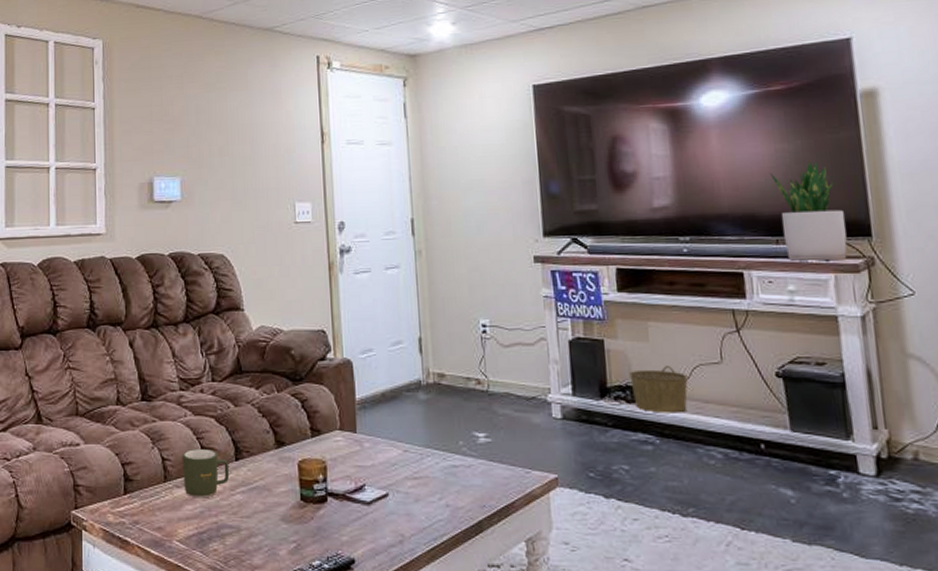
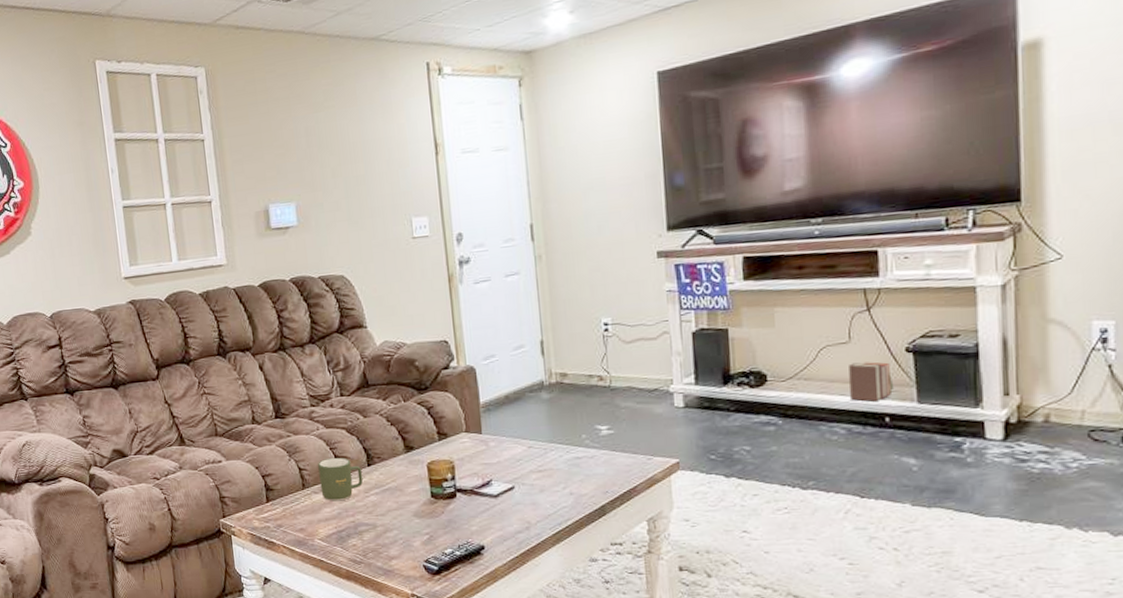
basket: present [630,366,688,413] -> none [754,349,814,395]
books: none [722,384,768,426] -> present [849,362,895,402]
planter: present [769,163,848,261] -> none [912,127,993,234]

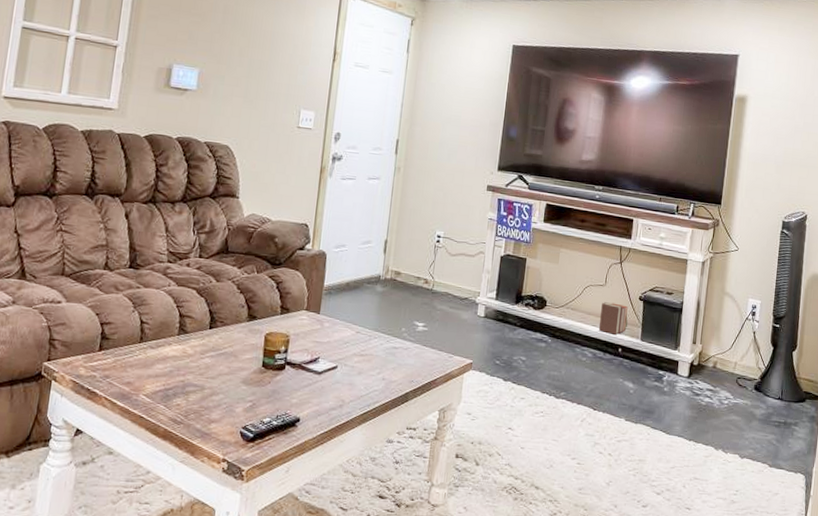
mug: present [318,458,363,502] -> none [157,315,203,360]

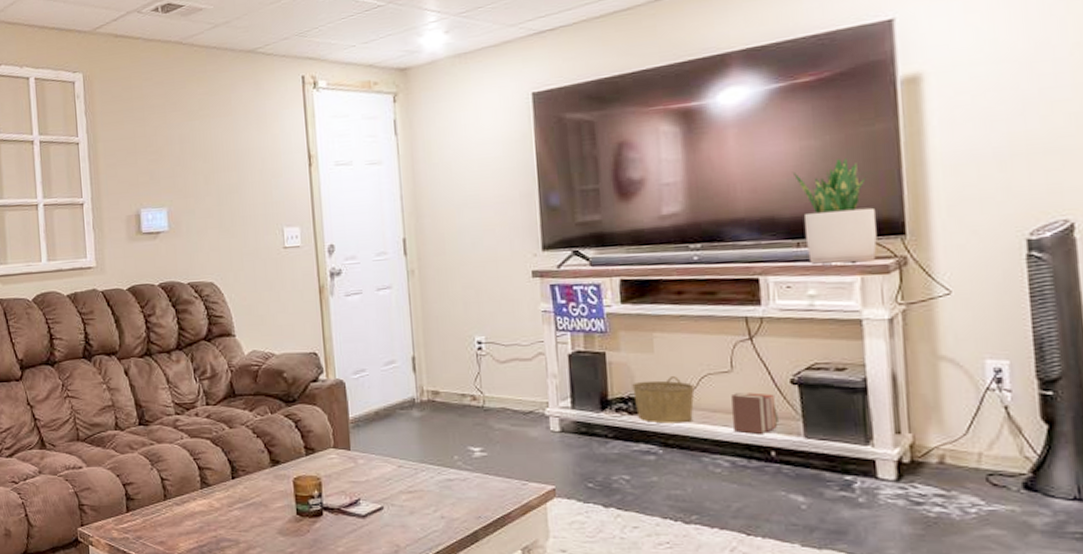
basket: none [539,284,580,321] -> present [632,376,695,424]
planter: none [664,144,707,220] -> present [792,158,877,264]

